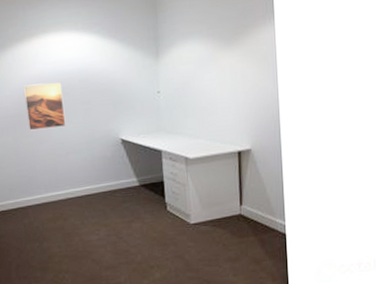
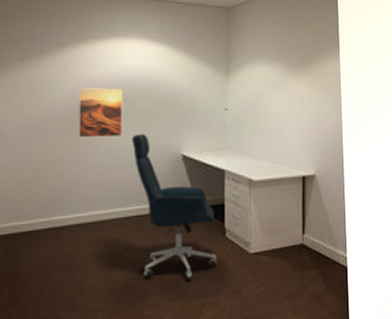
office chair: none [74,123,161,247] -> present [132,134,217,279]

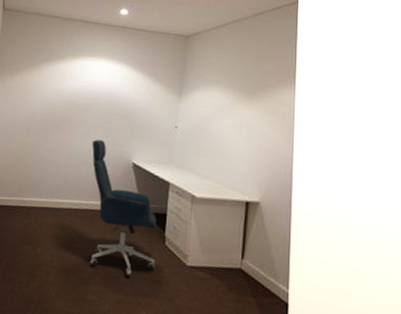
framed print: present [77,88,123,138] -> none [50,96,90,140]

